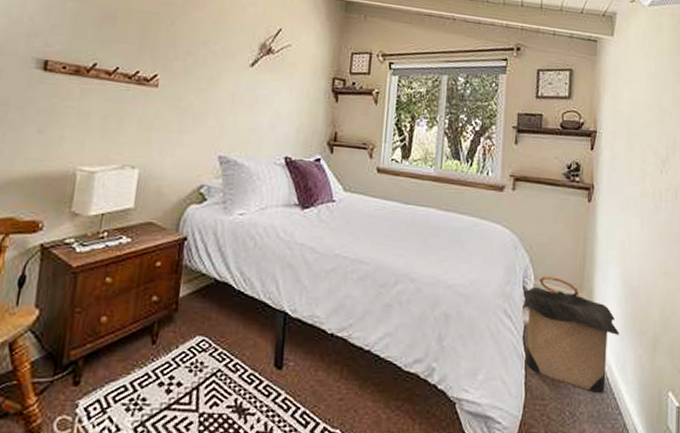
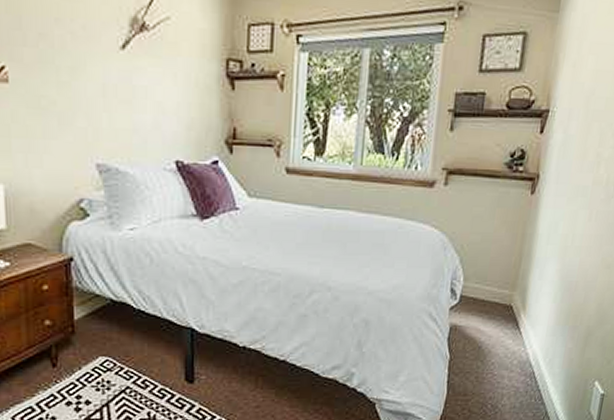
laundry hamper: present [522,275,619,393] -> none [449,276,551,386]

